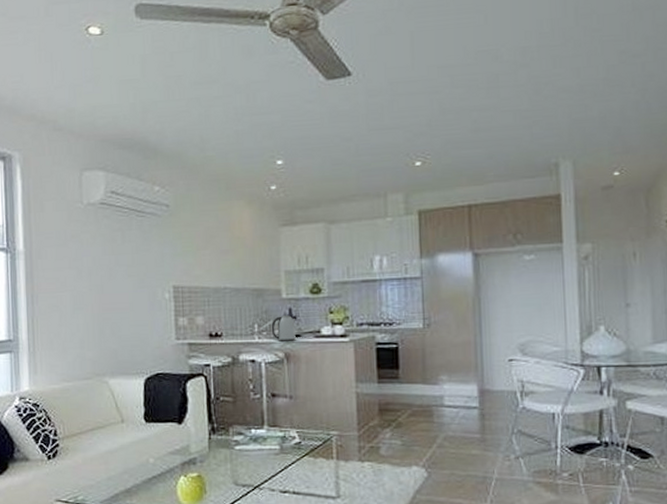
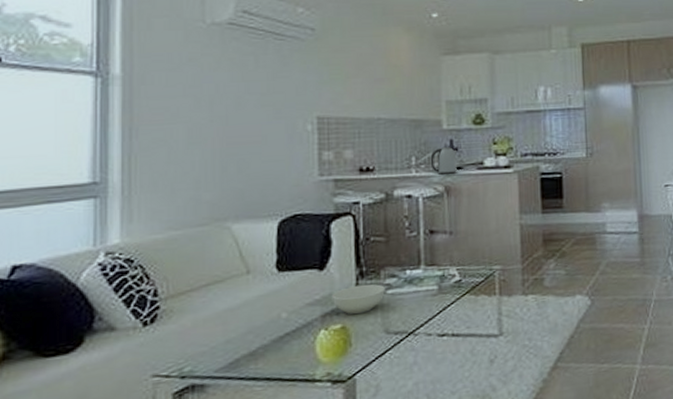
bowl: none [189,439,234,466] -> present [331,284,385,315]

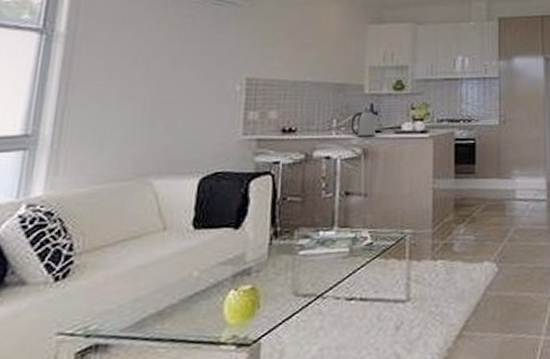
bowl: present [331,284,385,315] -> none [244,244,297,276]

